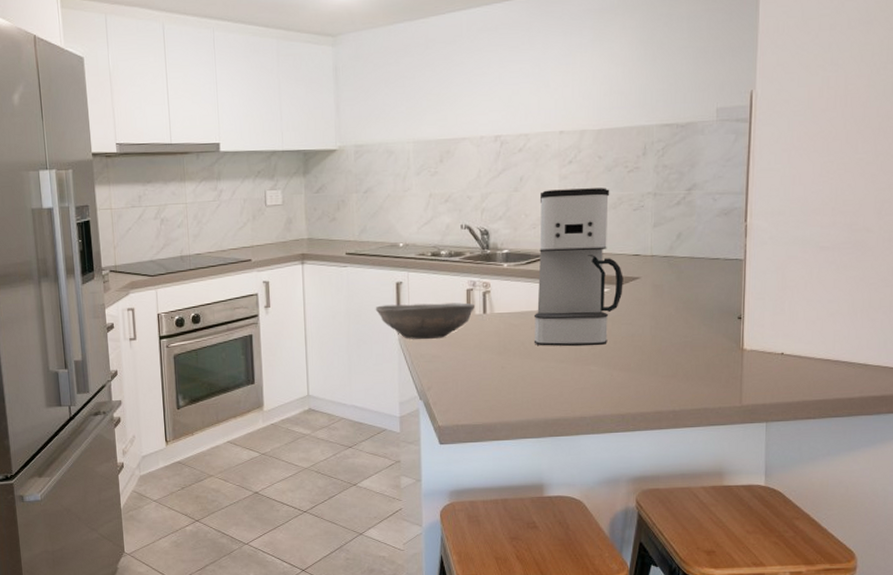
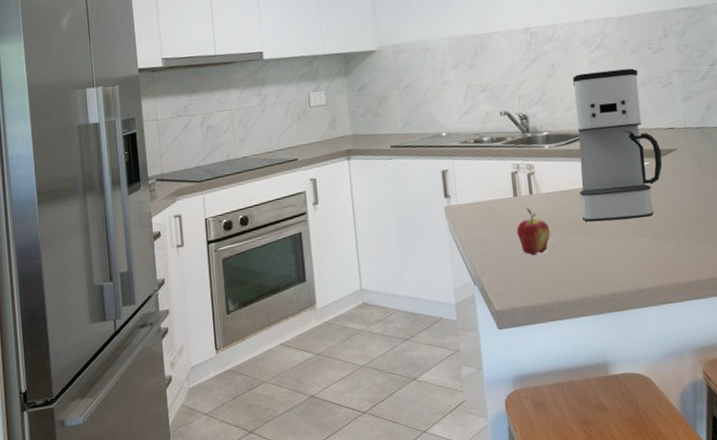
bowl: present [375,302,476,339] -> none [423,185,522,225]
fruit: none [466,326,500,374] -> present [516,207,550,255]

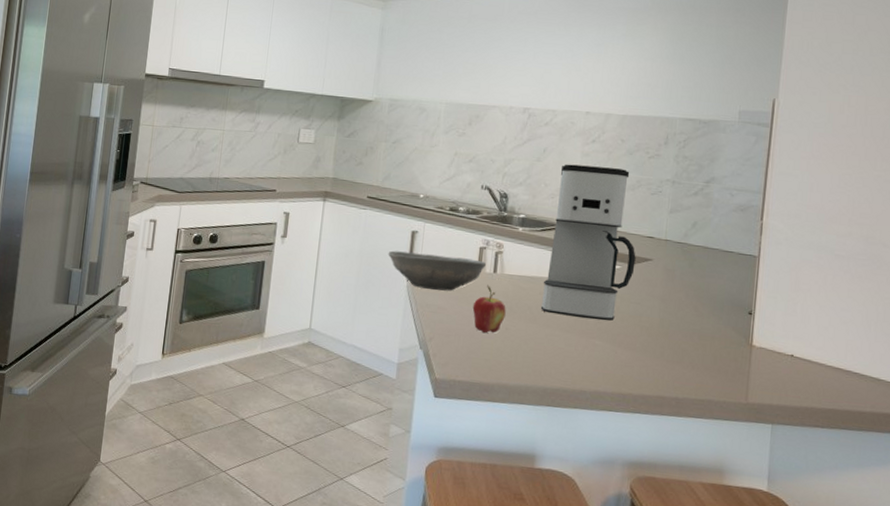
bowl: none [423,185,522,225] -> present [388,250,487,291]

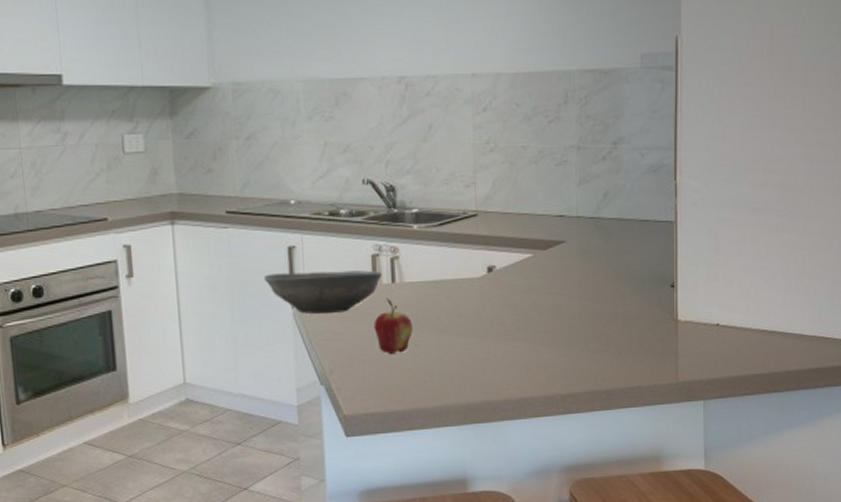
coffee maker: present [540,164,636,321] -> none [449,139,548,320]

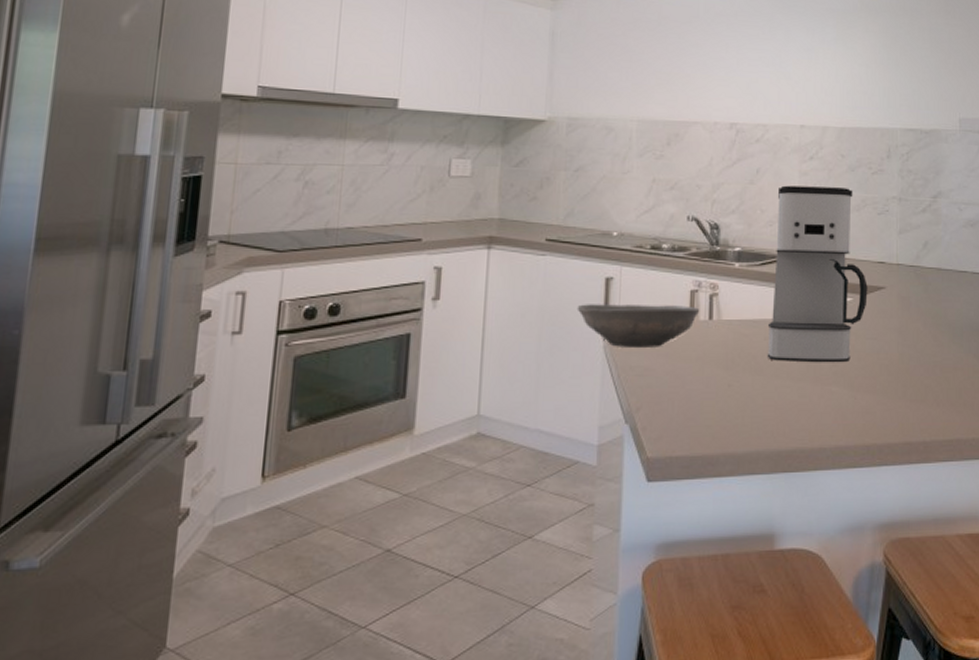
fruit: present [373,297,413,354] -> none [686,334,727,393]
coffee maker: none [449,139,548,320] -> present [767,185,868,363]

